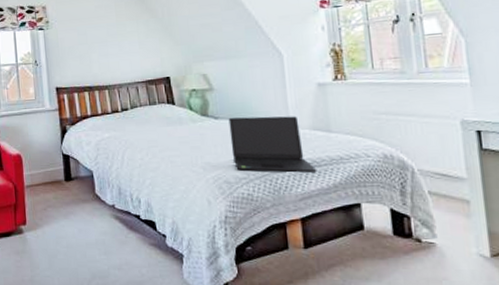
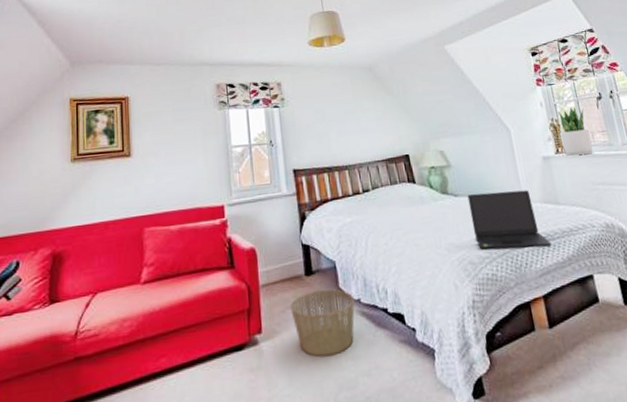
basket: none [51,194,110,250] -> present [290,289,355,357]
planter: none [340,31,380,84] -> present [558,107,594,157]

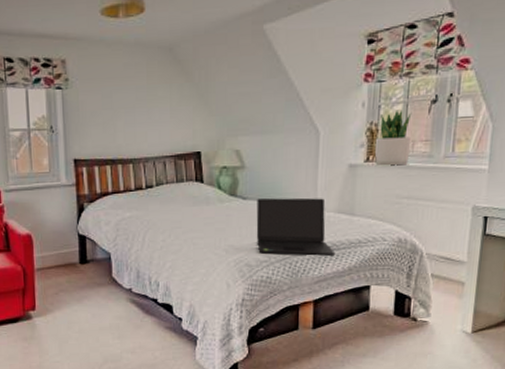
basket: present [290,289,355,357] -> none [63,277,126,334]

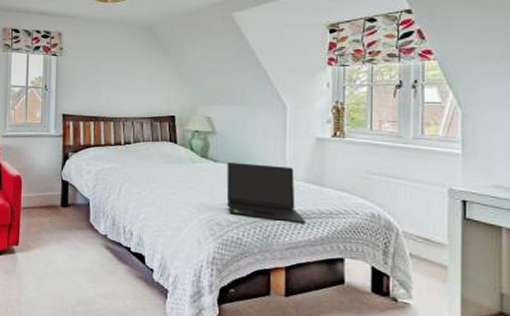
planter: present [374,109,412,166] -> none [341,91,378,143]

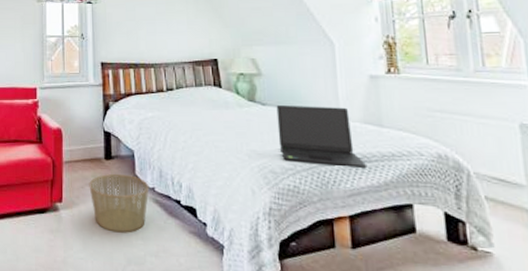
basket: none [45,220,102,276] -> present [89,173,149,233]

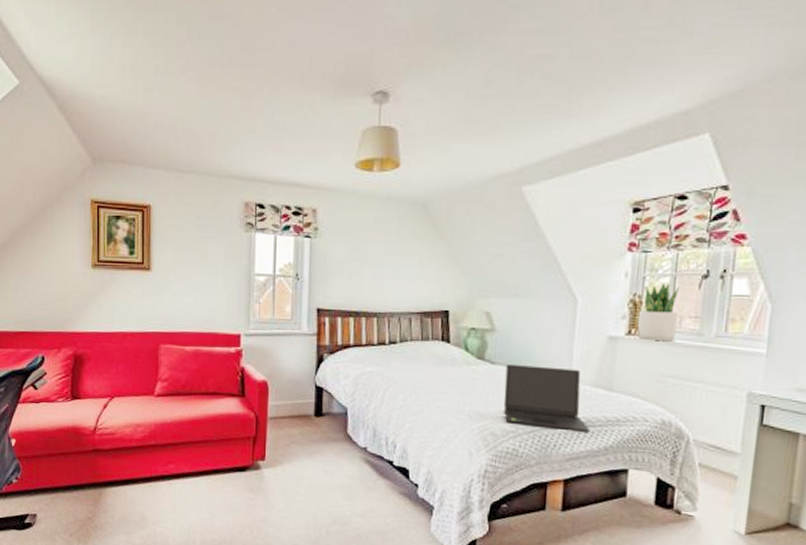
basket: present [89,173,149,233] -> none [295,431,361,493]
planter: none [394,24,435,78] -> present [637,282,680,342]

